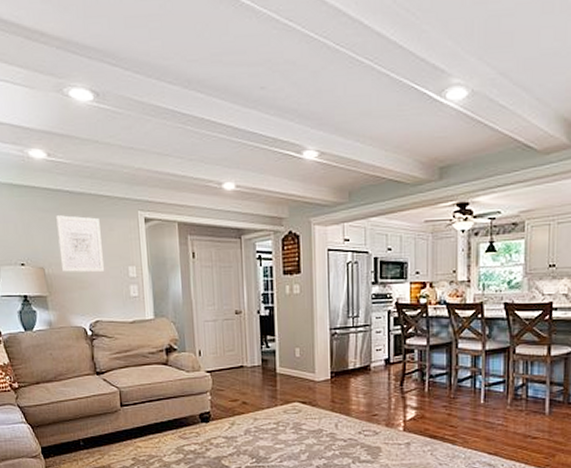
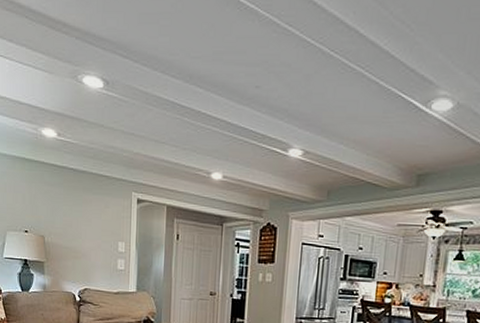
wall art: present [56,215,105,272] -> none [59,190,98,244]

